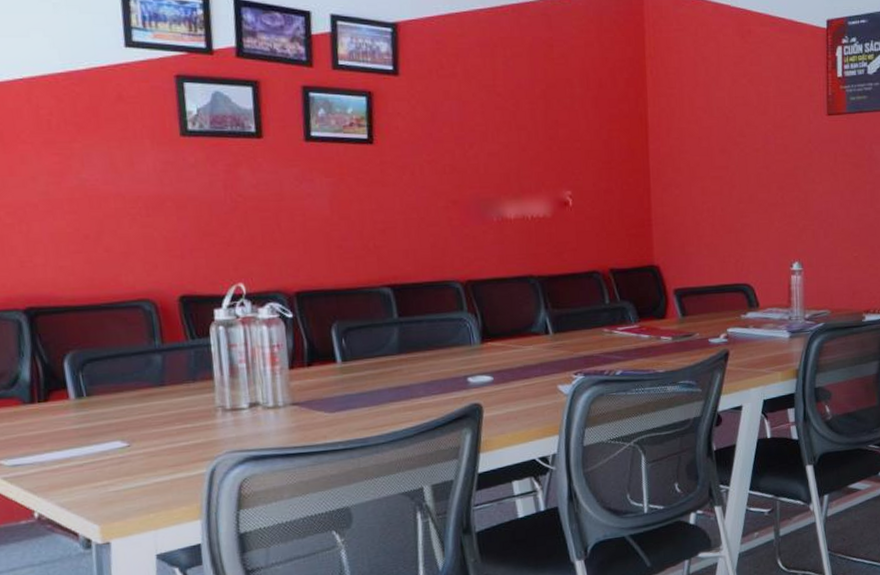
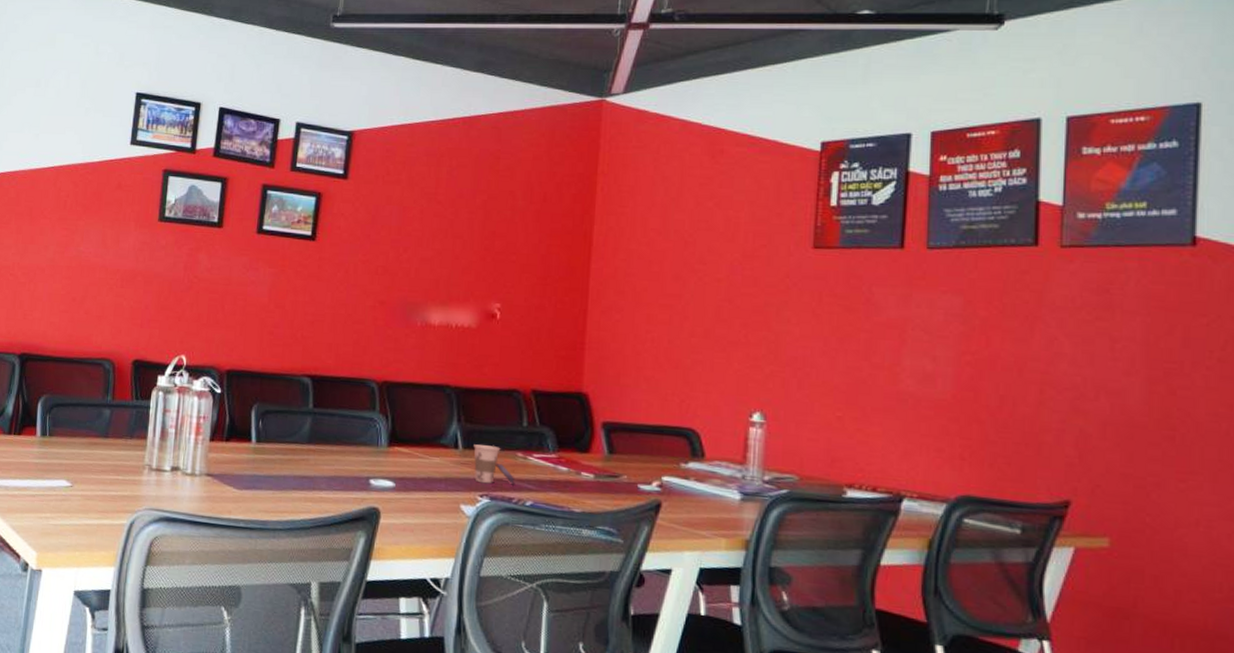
cup: none [563,326,605,363] -> present [474,444,515,485]

